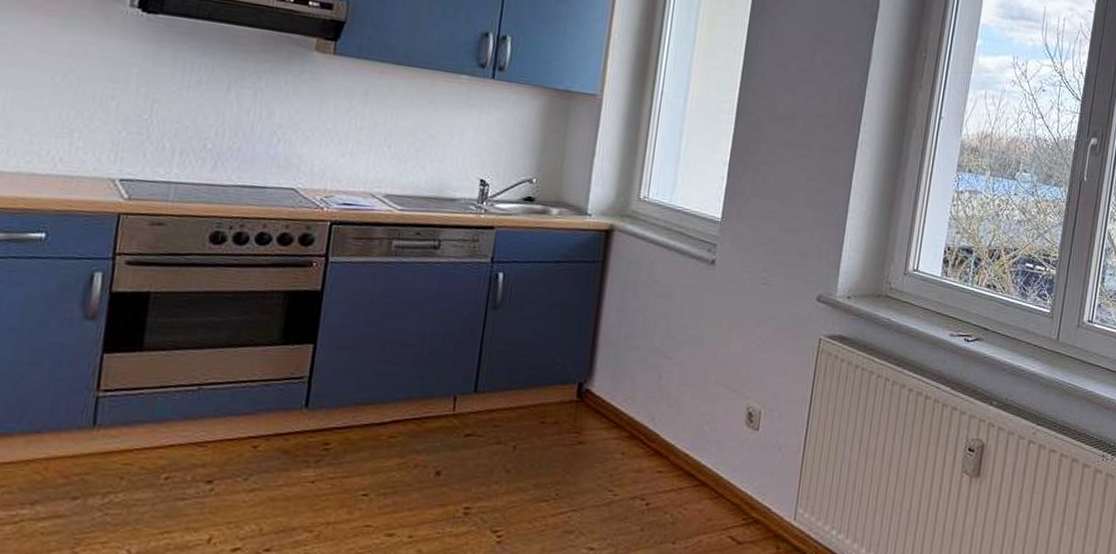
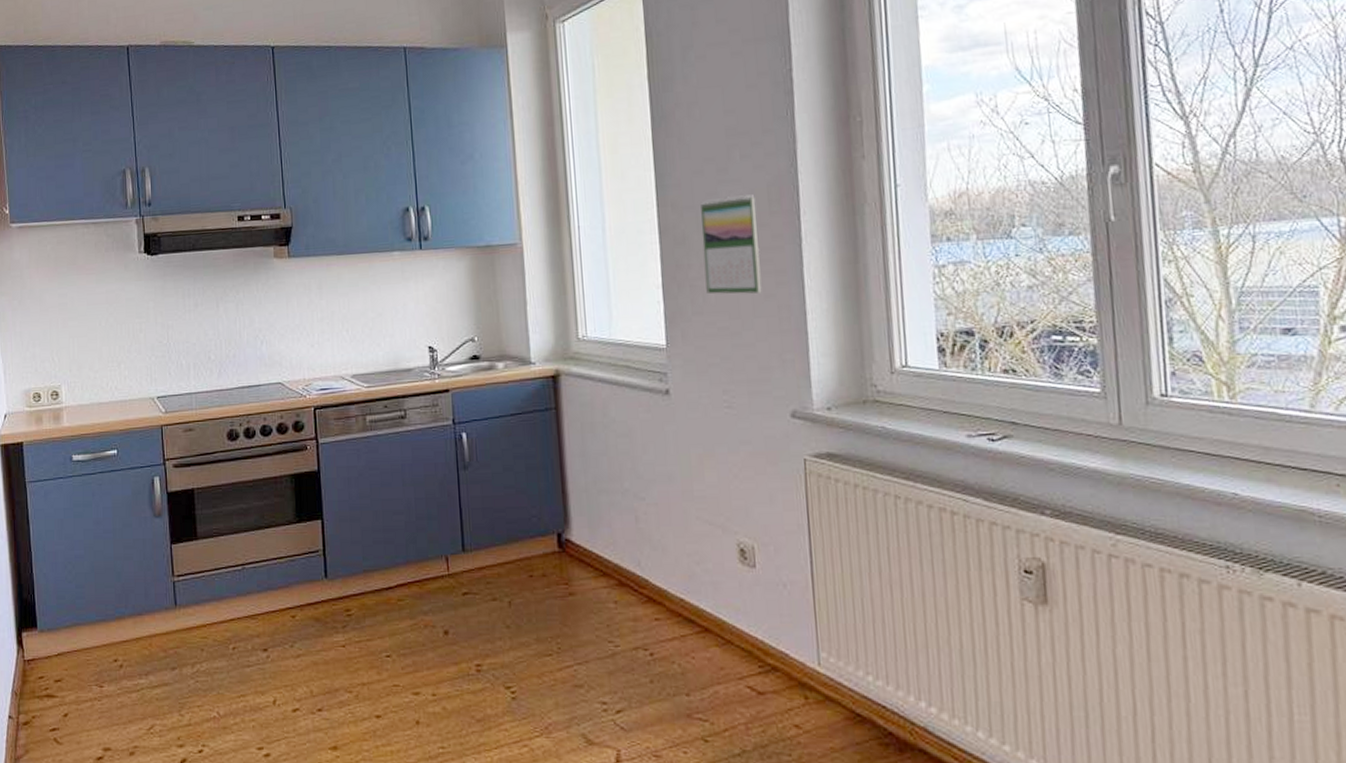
calendar: none [767,94,827,187] -> present [700,194,762,294]

